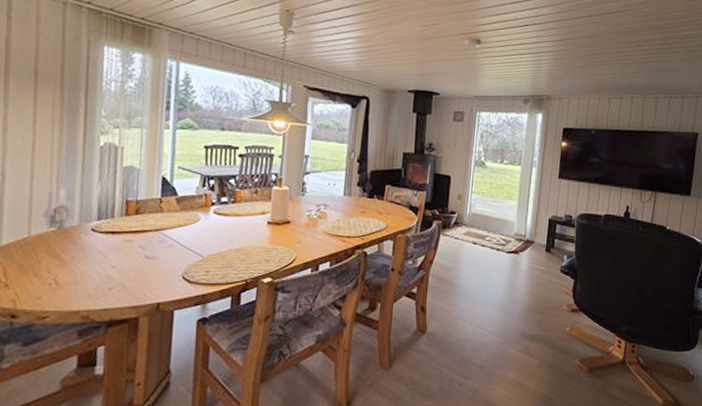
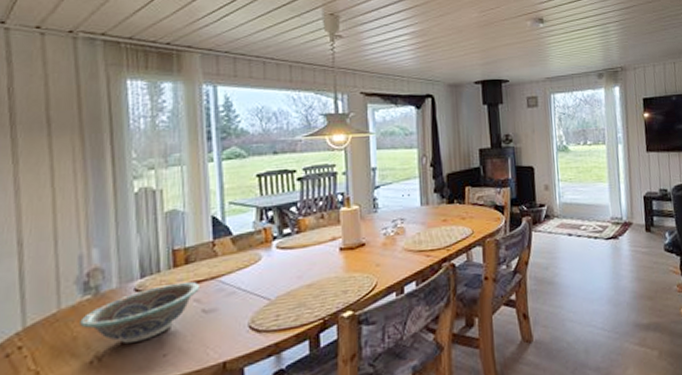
decorative bowl: none [44,229,145,274] -> present [80,281,199,343]

